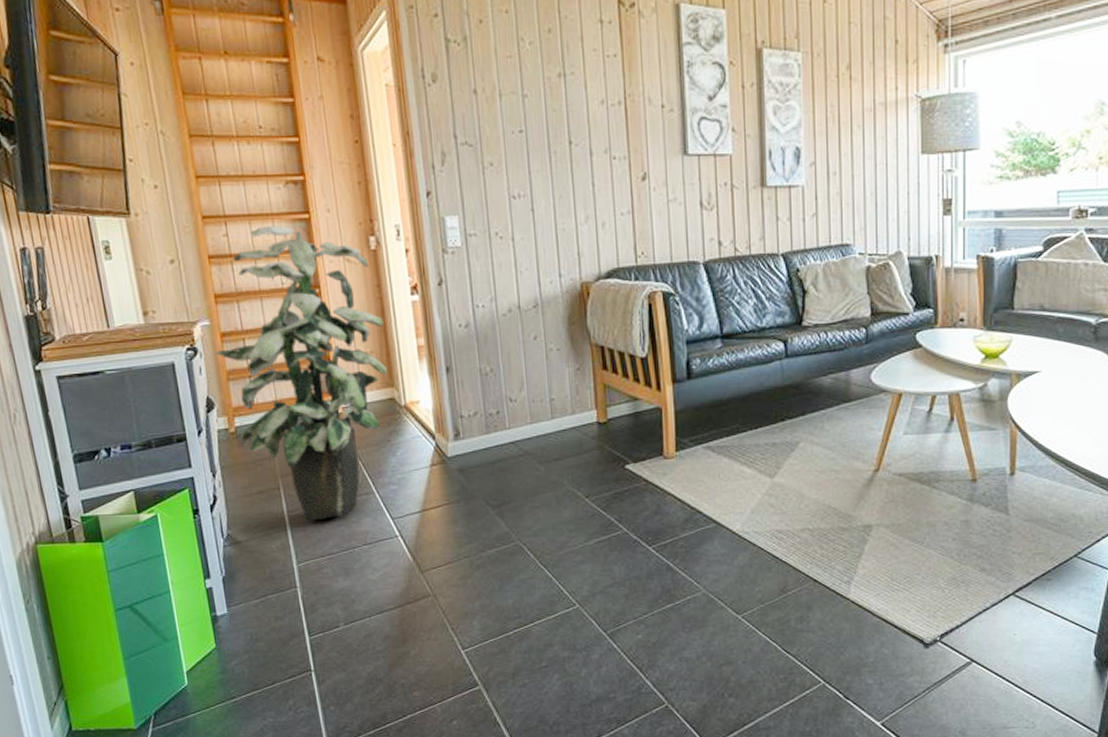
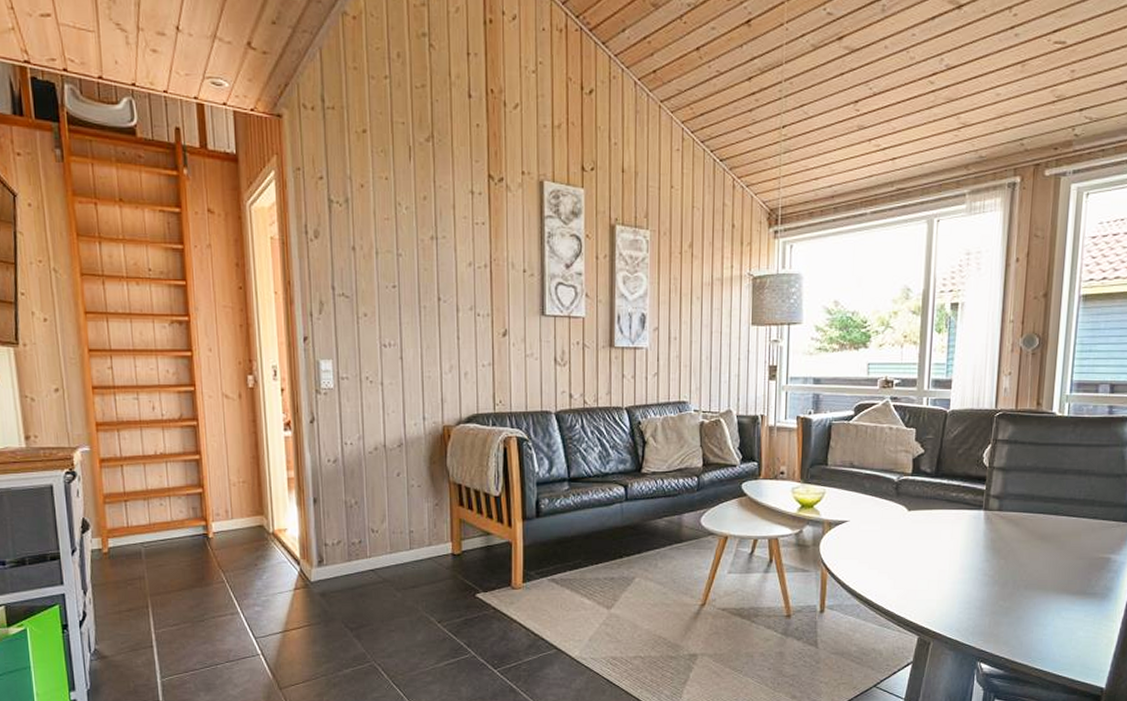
indoor plant: present [215,225,387,521] -> none [93,361,257,638]

